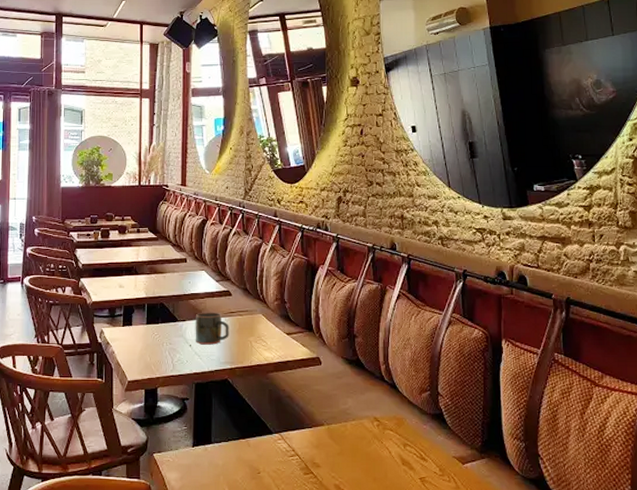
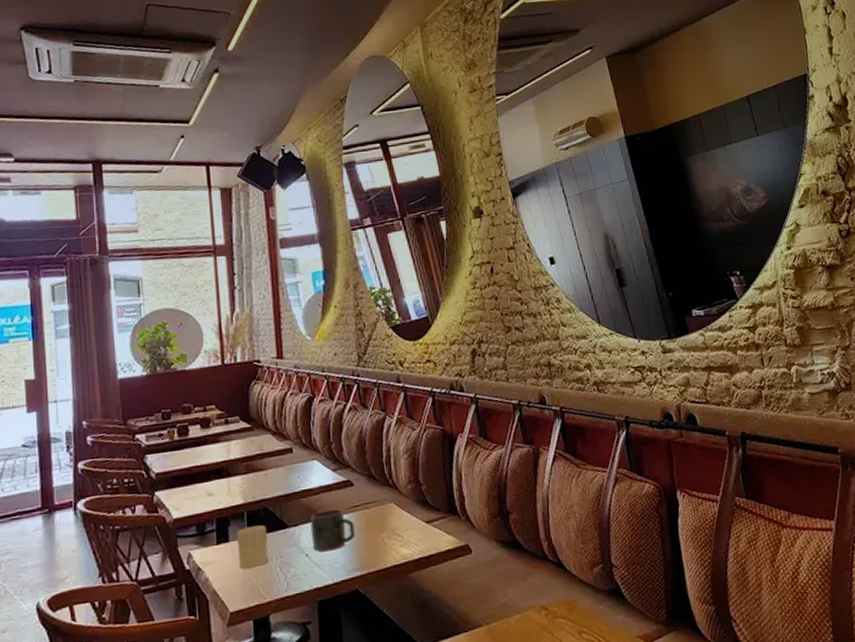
candle: none [137,316,162,349] -> present [236,525,268,570]

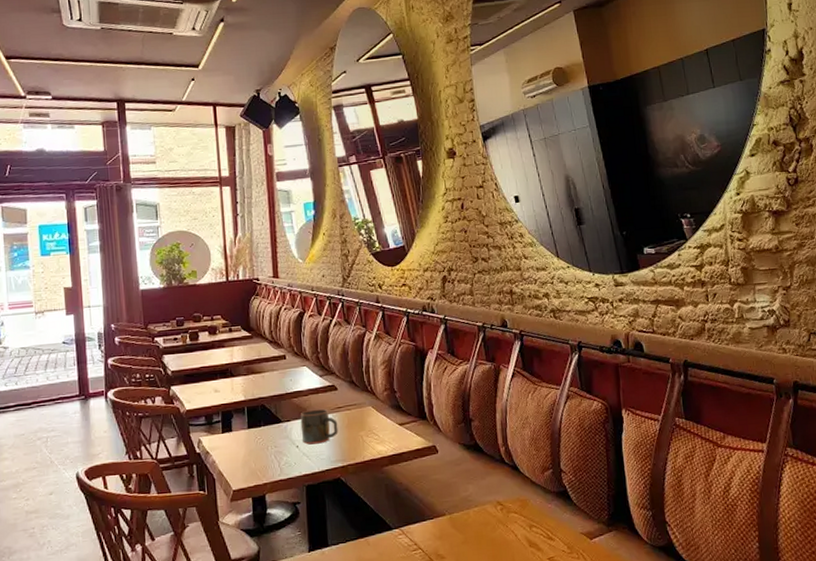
candle: present [236,525,268,570] -> none [238,419,265,456]

